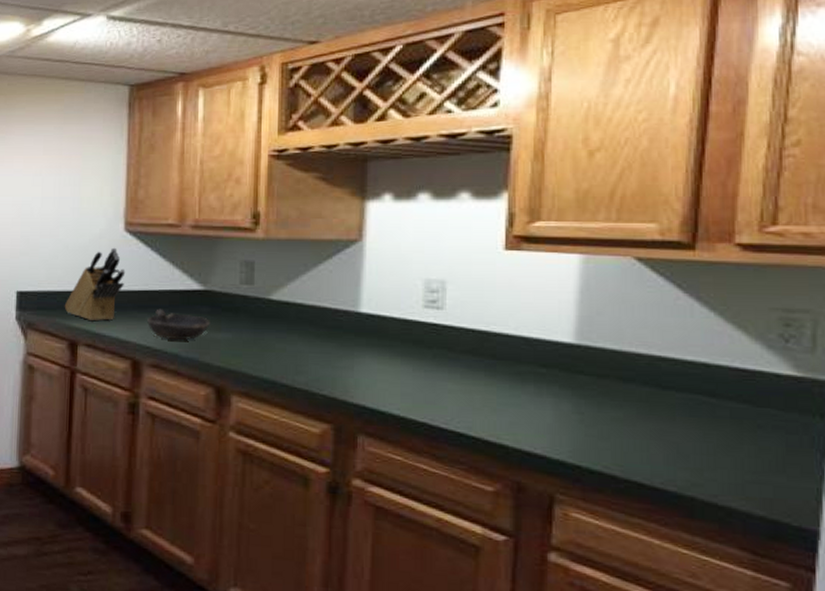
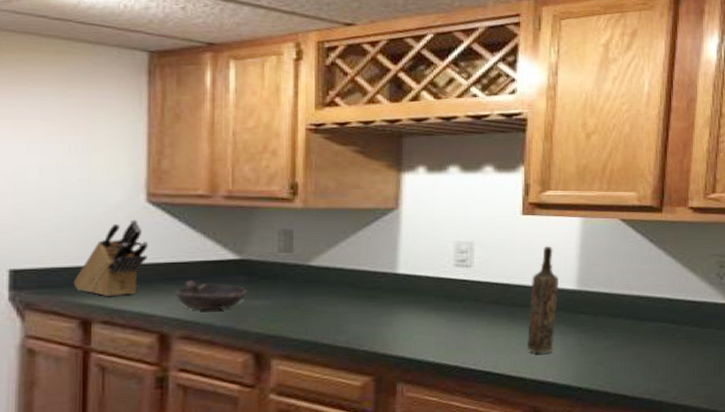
bottle: none [509,287,552,419] -> present [526,245,560,354]

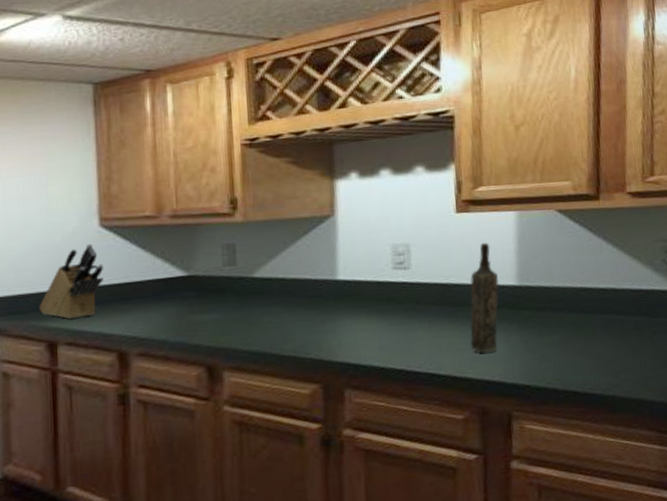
bowl: present [176,280,247,310] -> none [131,298,197,327]

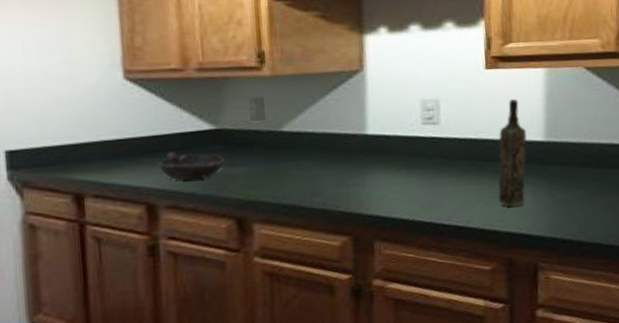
knife block: present [39,243,104,320] -> none [63,96,130,172]
bowl: none [131,298,197,327] -> present [159,151,225,180]

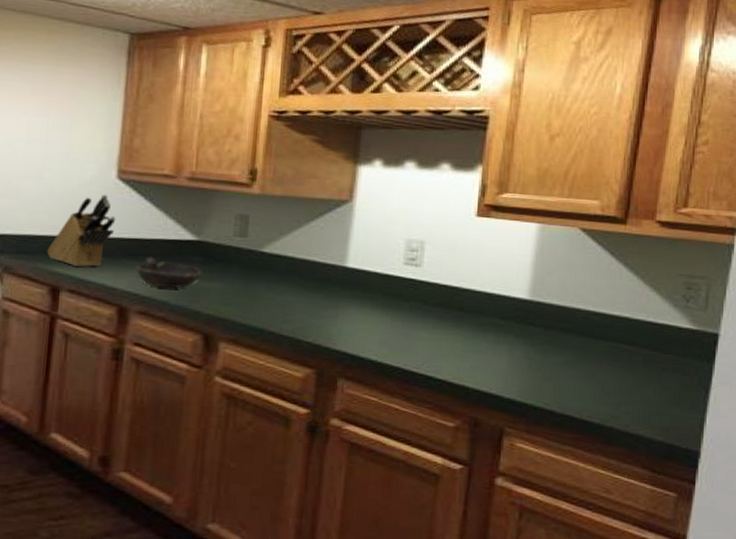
knife block: none [63,96,130,172] -> present [46,194,116,267]
bottle: present [498,98,528,207] -> none [471,250,511,364]

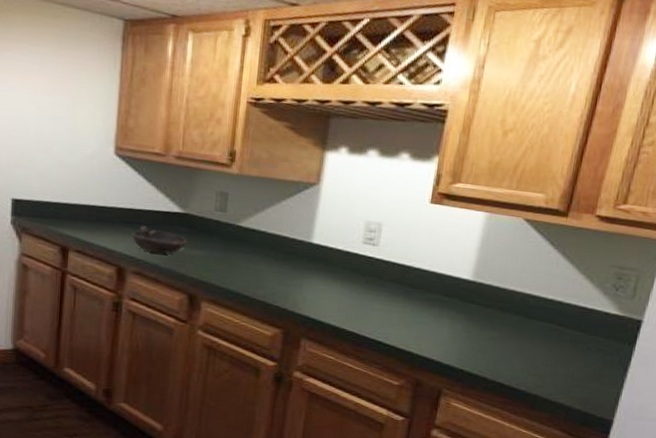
knife block: present [46,194,116,267] -> none [57,168,114,232]

